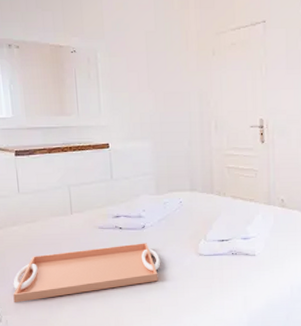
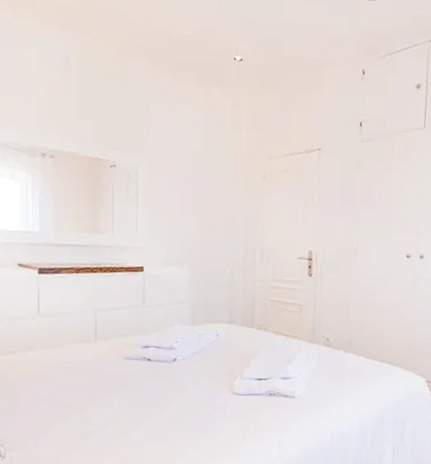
serving tray: present [13,243,161,303] -> none [21,377,191,438]

